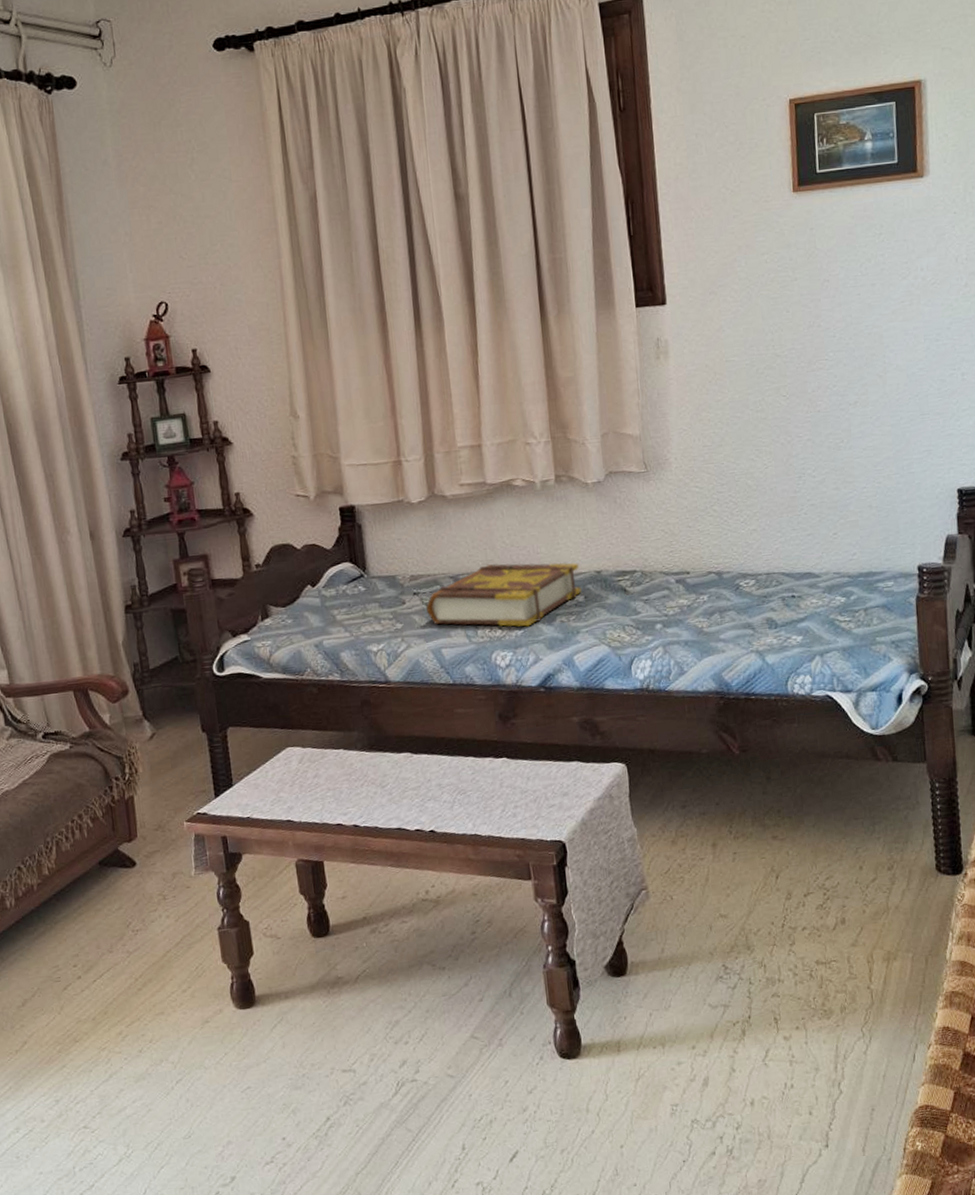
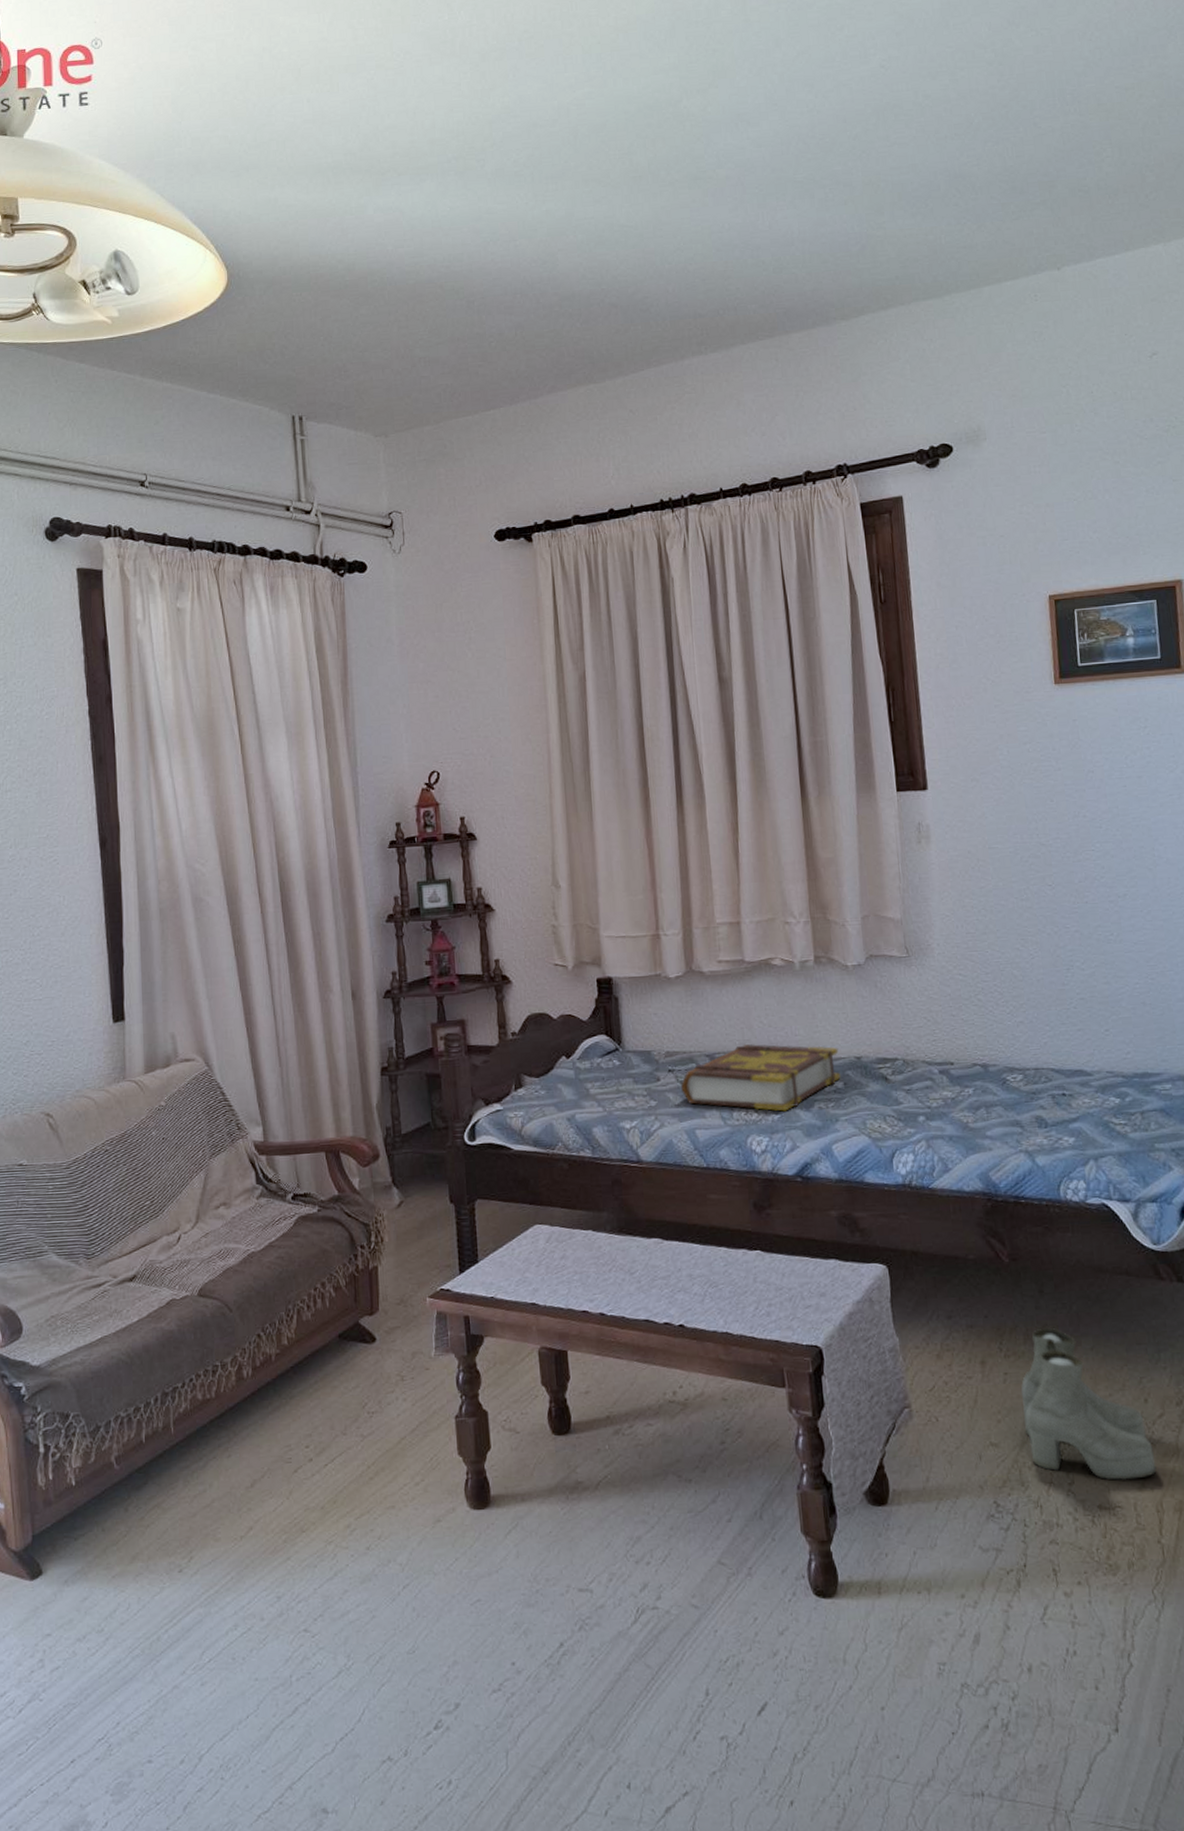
boots: none [748,810,868,939] -> present [1021,1328,1157,1480]

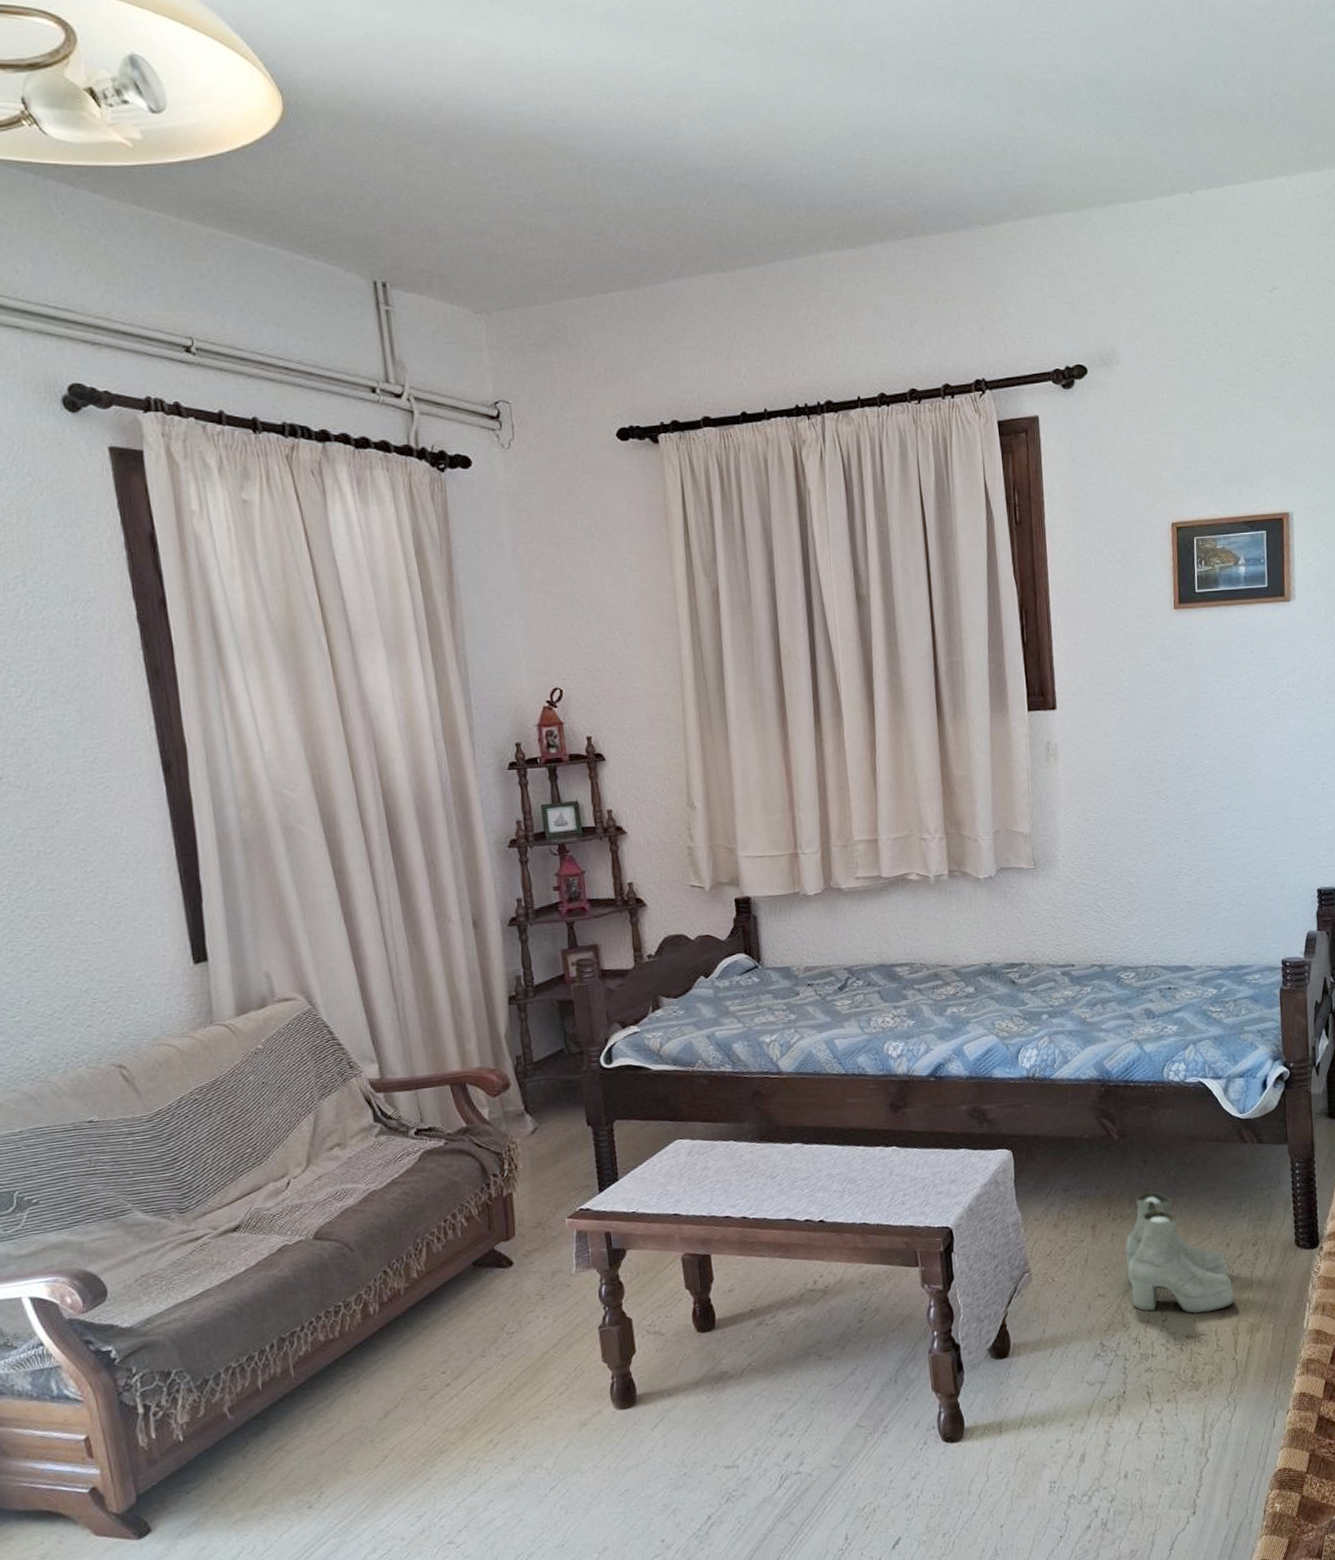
book: present [680,1043,841,1112] -> none [819,955,972,1018]

